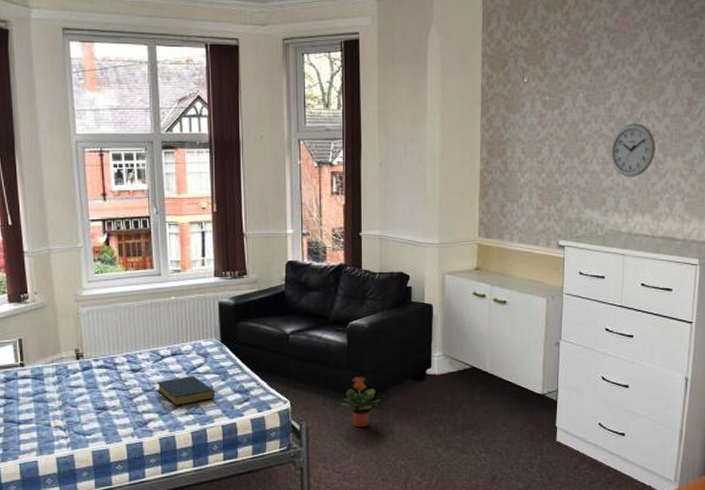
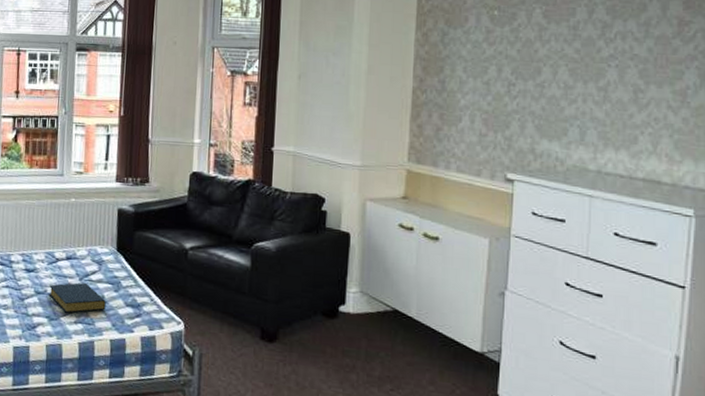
potted plant: present [341,376,381,428] -> none [239,304,285,363]
wall clock: present [610,123,655,177] -> none [574,44,634,106]

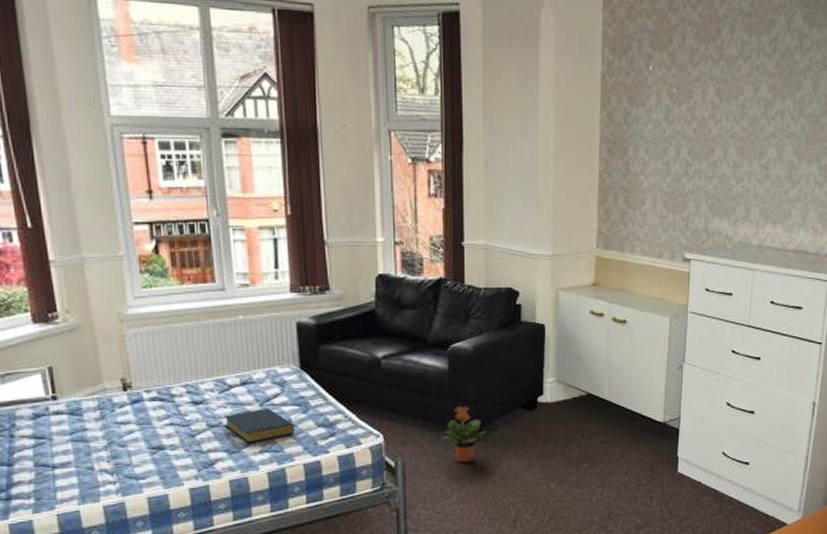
potted plant: none [239,304,285,363] -> present [442,406,487,463]

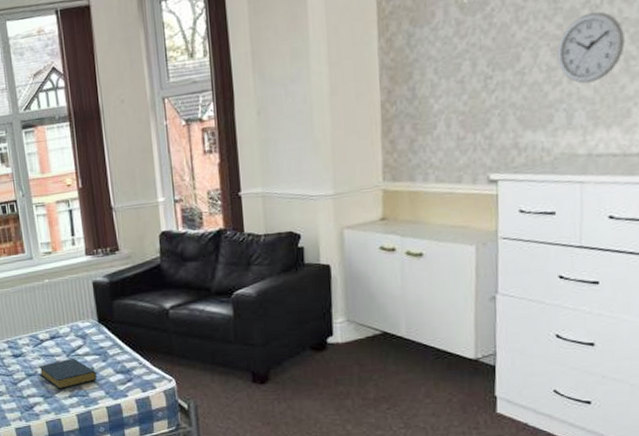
potted plant: present [442,406,487,463] -> none [231,350,276,405]
wall clock: none [741,122,790,183] -> present [557,11,625,84]

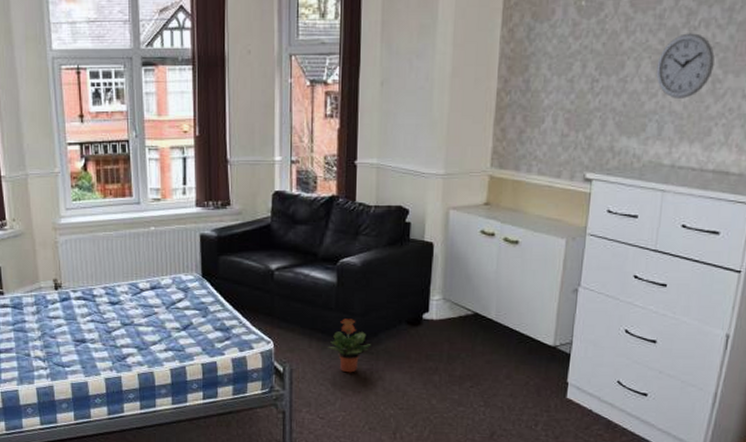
hardback book: present [39,357,97,389] -> none [136,310,195,342]
potted plant: none [231,350,276,405] -> present [328,318,372,373]

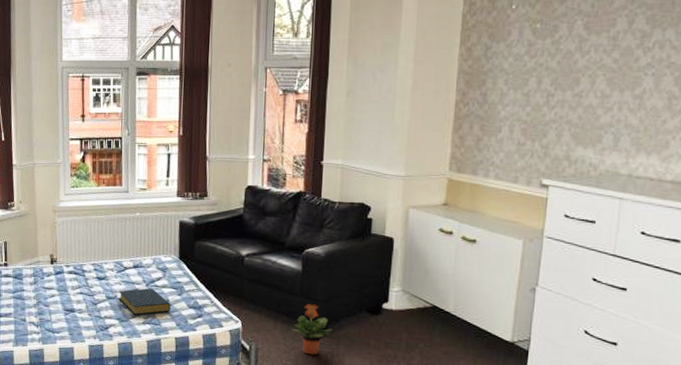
hardback book: none [136,310,195,342] -> present [119,288,171,315]
wall clock: present [656,33,715,98] -> none [611,53,670,113]

